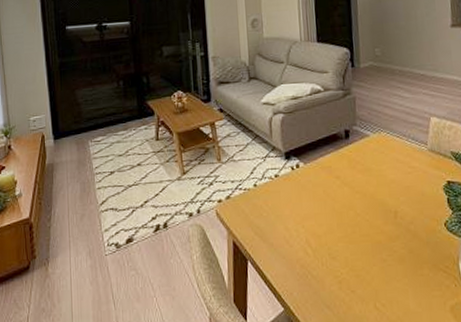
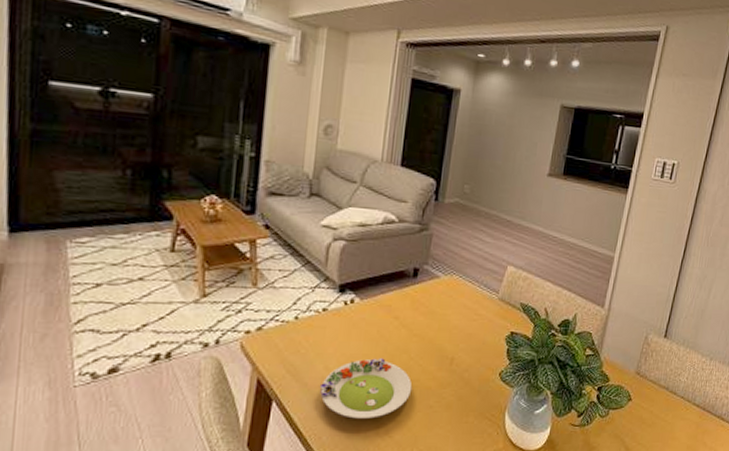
salad plate: none [283,216,364,275] -> present [319,358,412,419]

